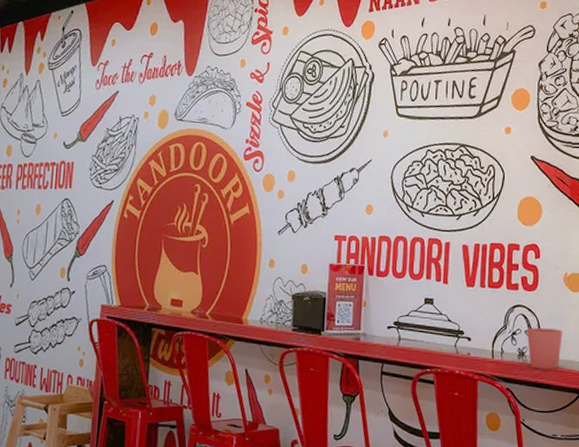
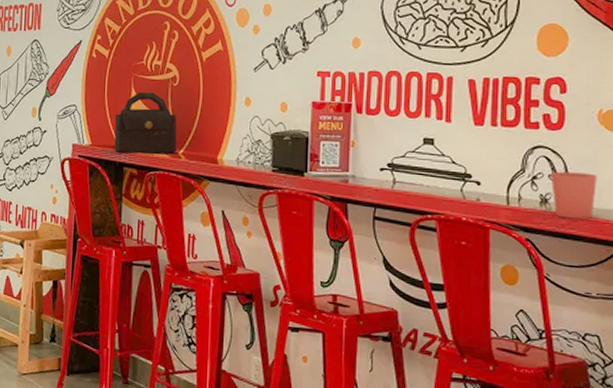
handbag: none [143,253,205,315] -> present [114,92,178,154]

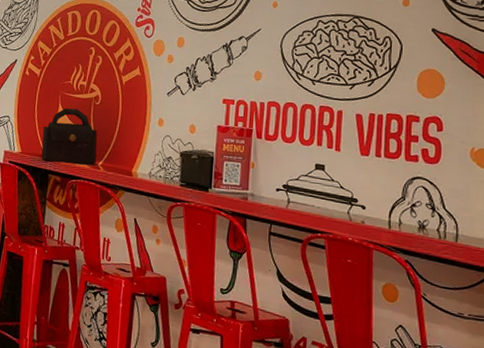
dixie cup: present [550,171,597,220] -> none [427,200,470,247]

